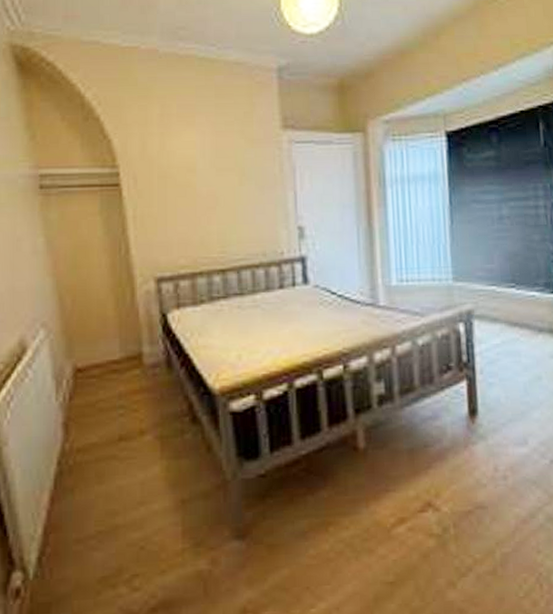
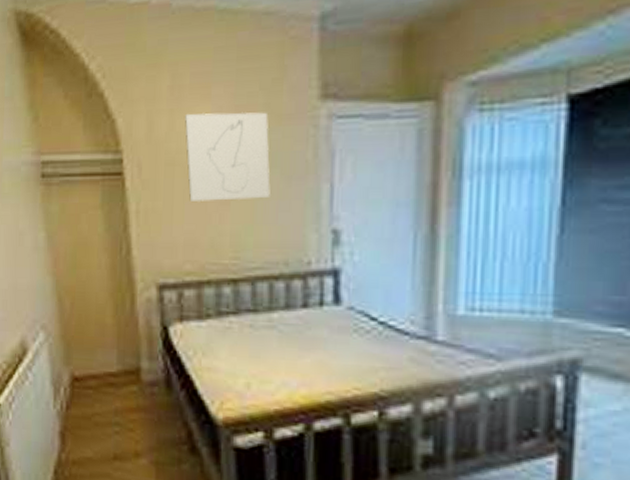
wall art: none [174,137,248,207] -> present [185,112,270,201]

